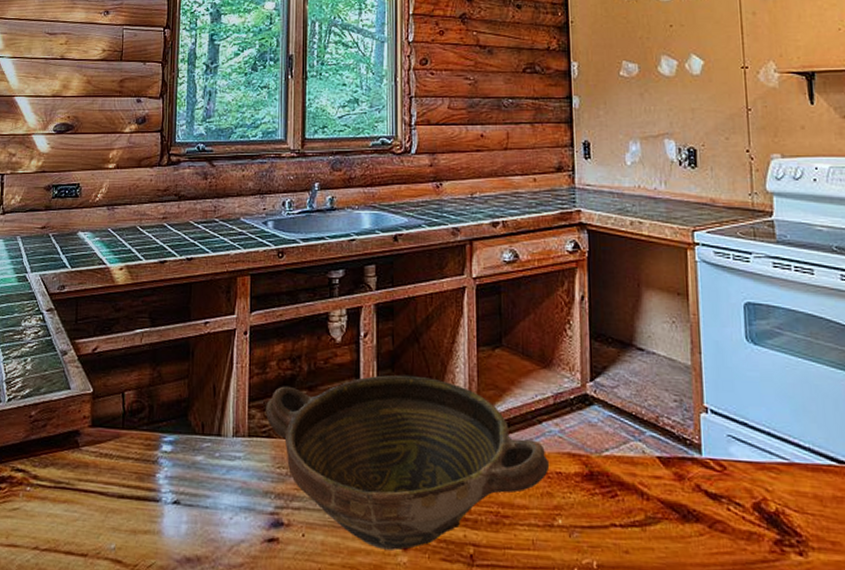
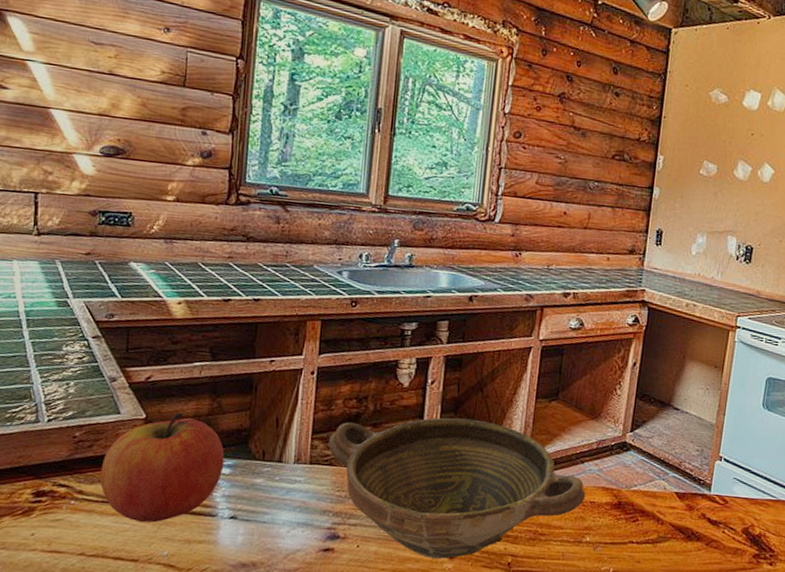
apple: none [53,385,166,510] -> present [100,412,225,523]

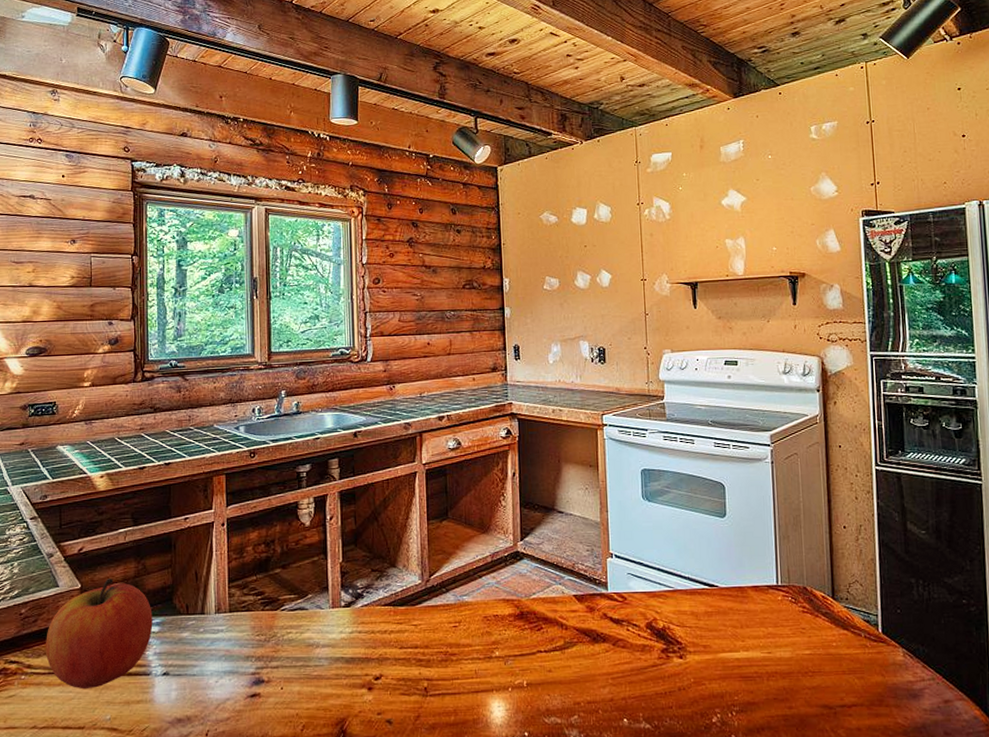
bowl: present [328,417,586,559] -> none [243,548,489,692]

